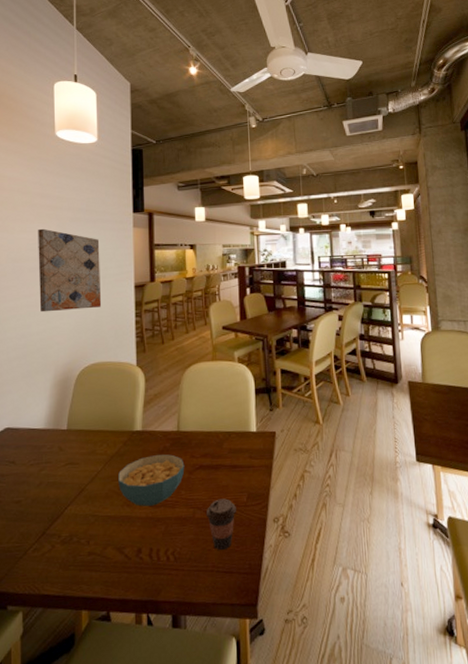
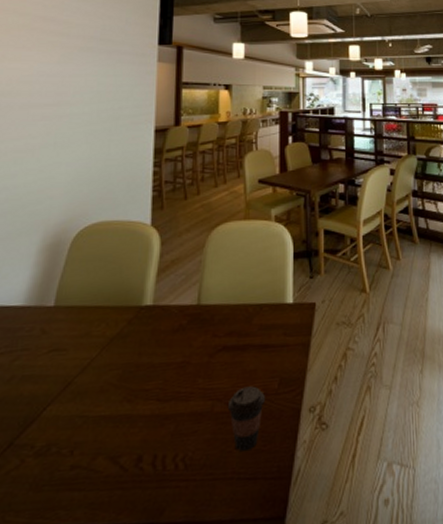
wall art: present [38,228,102,313] -> none [30,57,115,159]
cereal bowl: present [118,454,185,507] -> none [118,334,204,402]

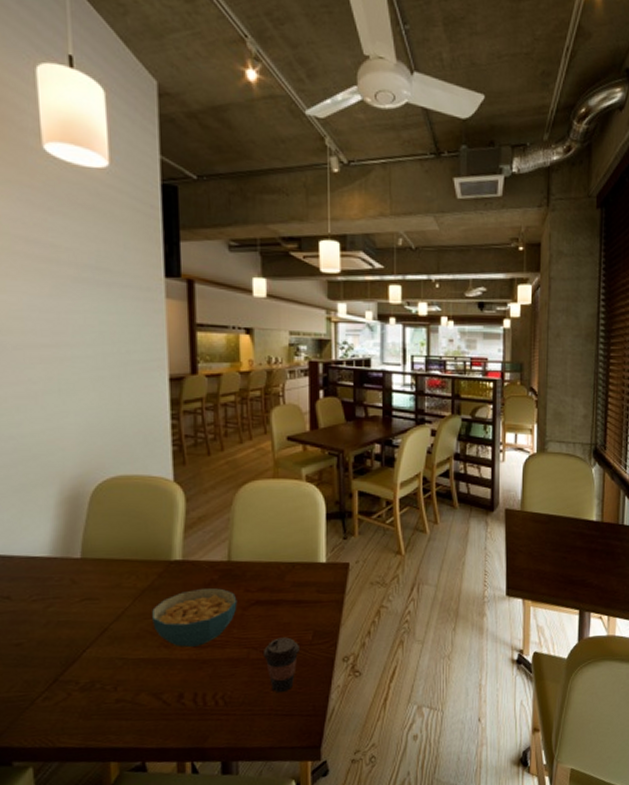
cereal bowl: none [118,334,204,402] -> present [152,588,237,647]

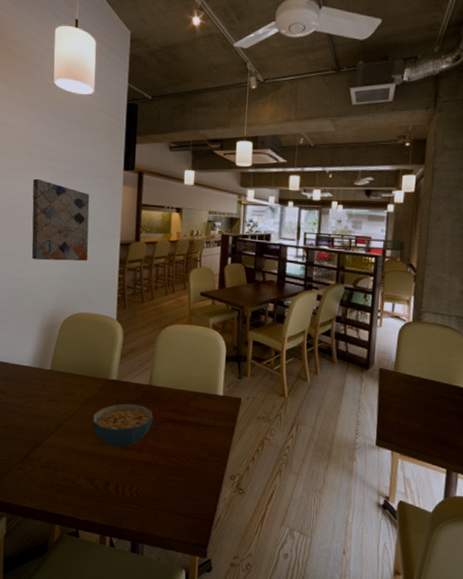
wall art: none [24,288,124,407] -> present [31,178,90,262]
coffee cup: present [262,637,299,693] -> none [168,451,197,496]

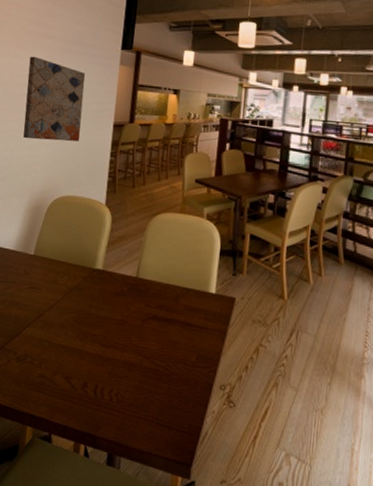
cereal bowl: present [93,403,154,448] -> none [74,296,139,345]

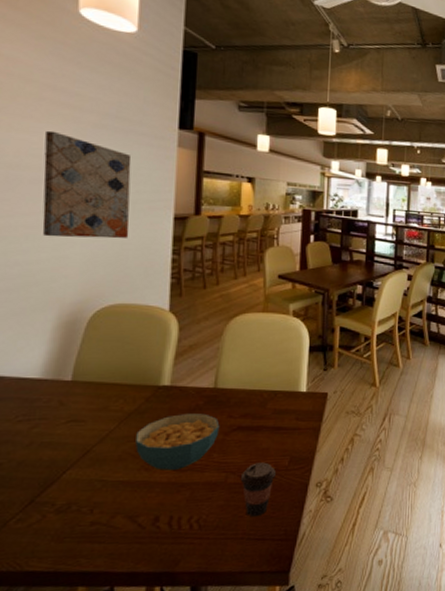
cereal bowl: none [74,296,139,345] -> present [136,413,220,471]
coffee cup: none [153,353,184,405] -> present [240,462,276,517]

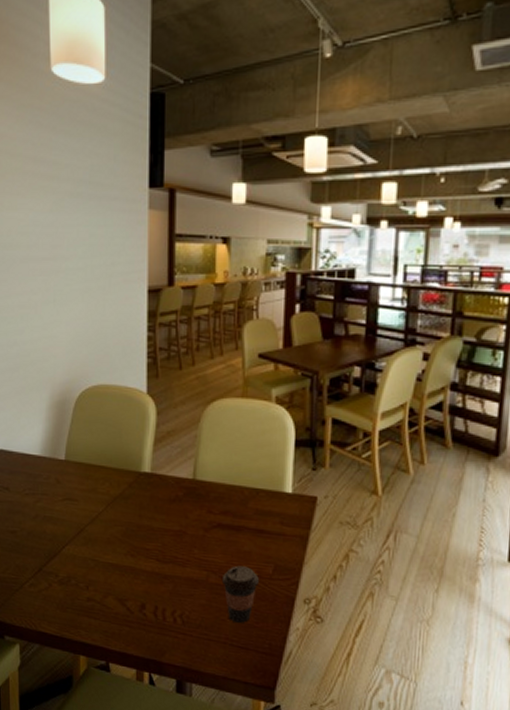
wall art: present [42,130,132,239] -> none [31,205,107,316]
cereal bowl: present [136,413,220,471] -> none [122,503,200,561]

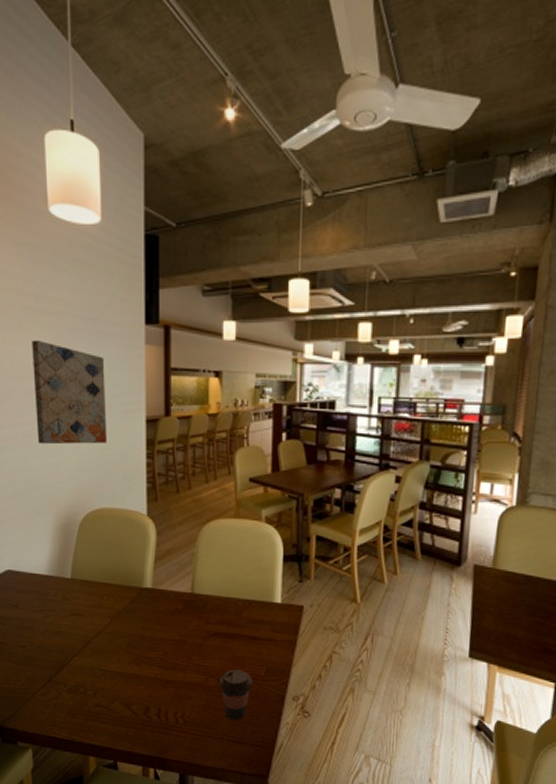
wall art: none [31,205,107,316] -> present [32,339,108,445]

